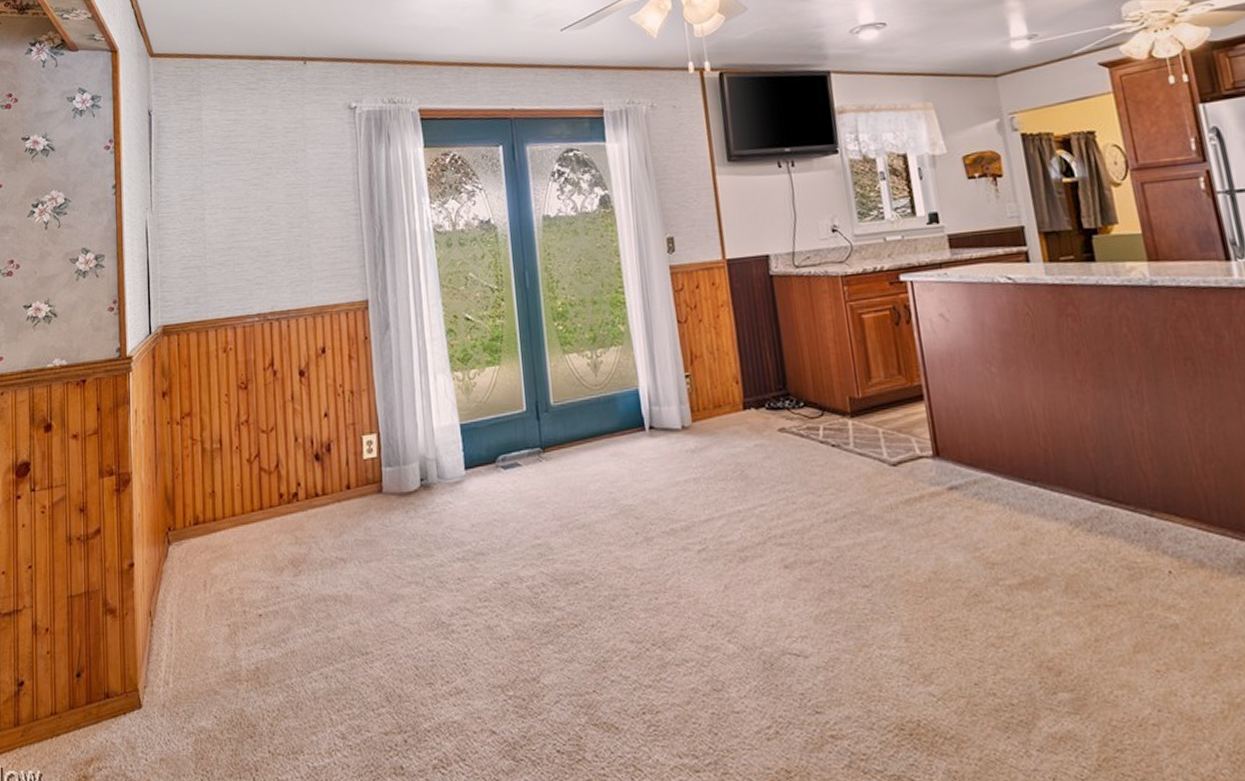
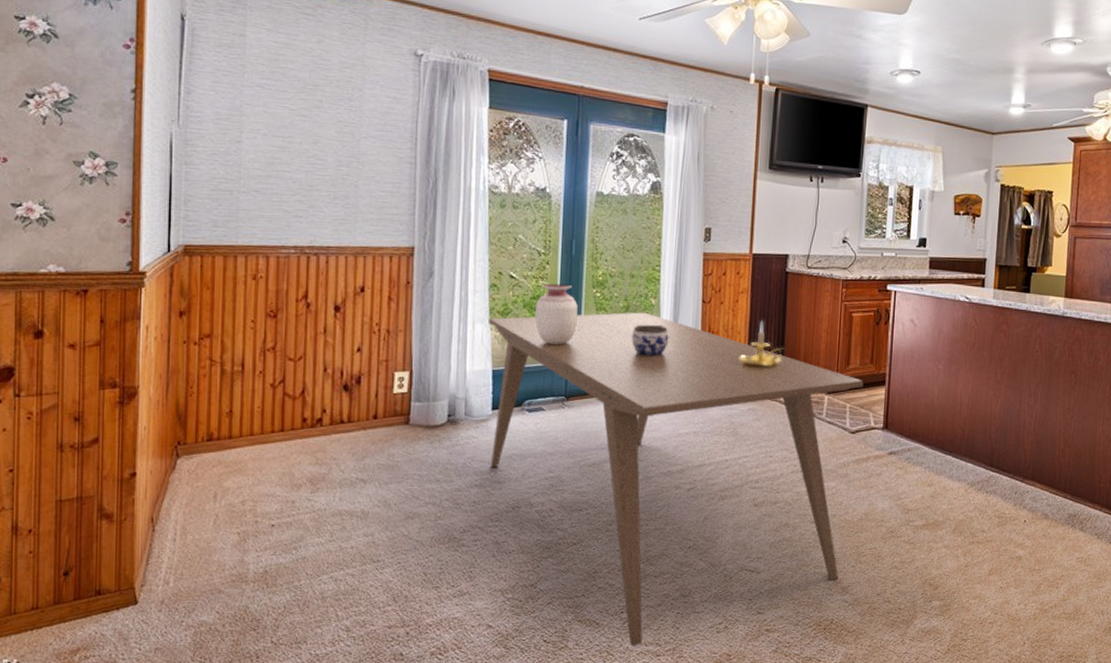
dining table: none [450,341,915,759] -> present [489,312,864,647]
vase: none [495,320,543,389] -> present [534,283,579,344]
jar: none [604,355,647,393] -> present [632,325,669,357]
candle holder: none [732,336,785,394] -> present [739,321,784,368]

